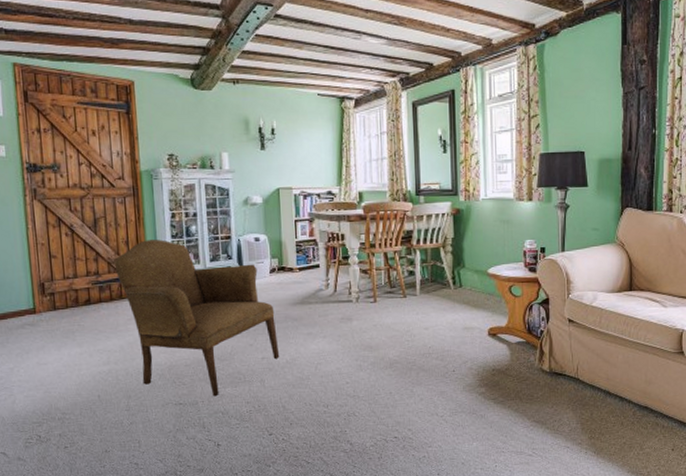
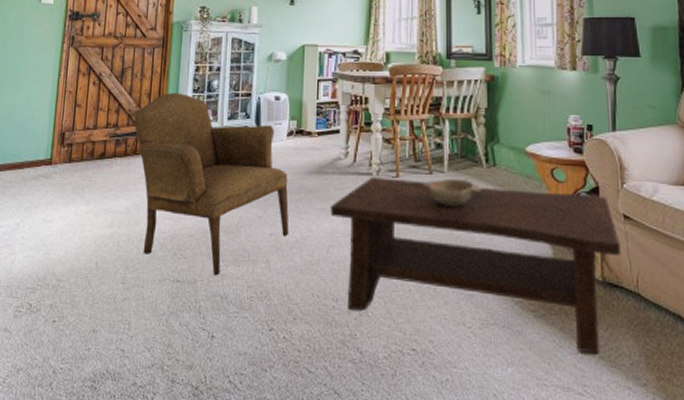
coffee table: none [315,302,566,425] -> present [330,176,622,353]
decorative bowl: none [398,299,450,324] -> present [422,178,482,208]

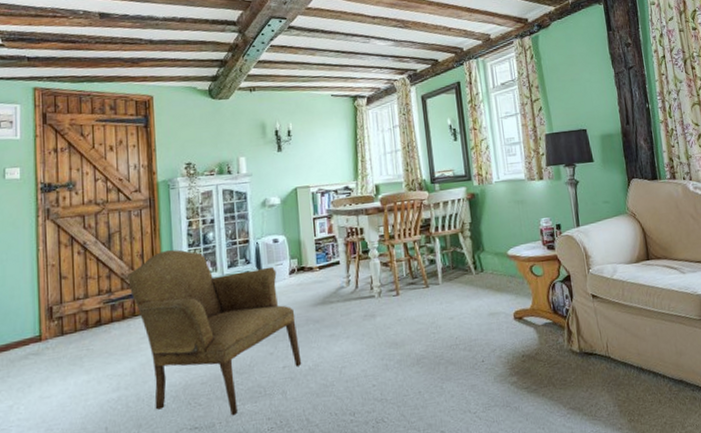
coffee table: present [330,176,622,353] -> none [338,281,593,421]
decorative bowl: present [422,178,482,208] -> none [421,287,473,314]

